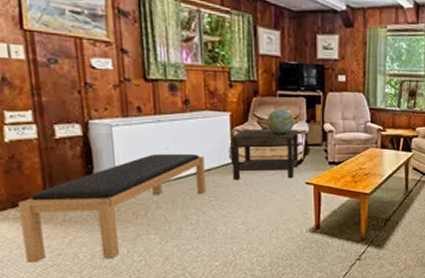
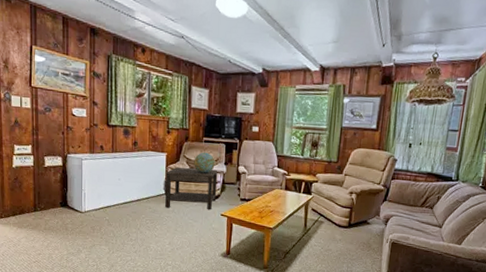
bench: present [18,153,206,264] -> none [17,182,145,262]

